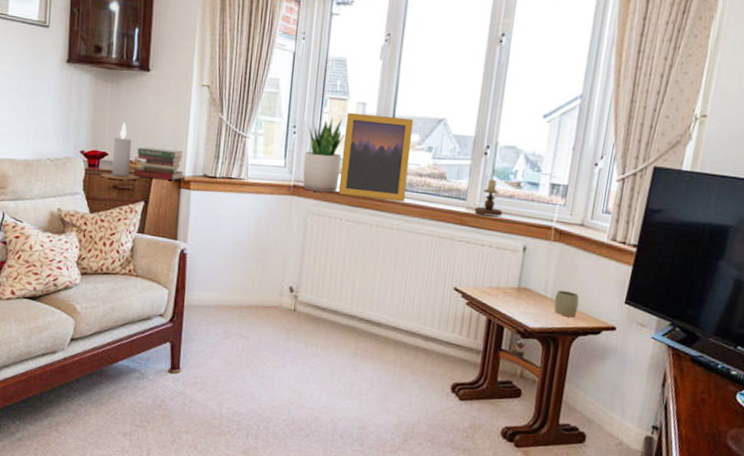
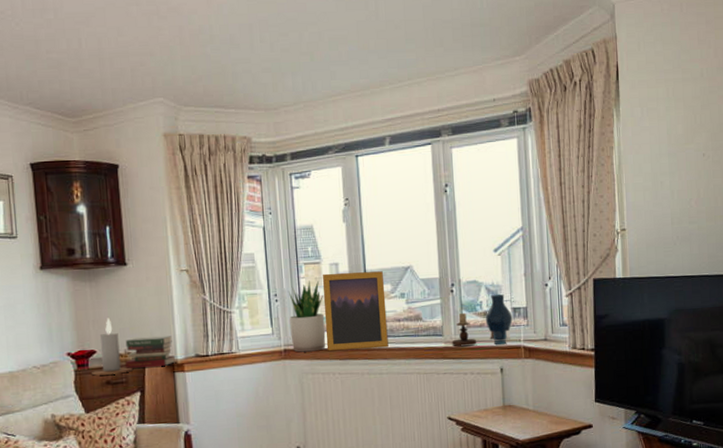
vase: none [516,165,550,221] -> present [485,294,513,344]
mug: present [554,290,580,318] -> none [536,400,558,424]

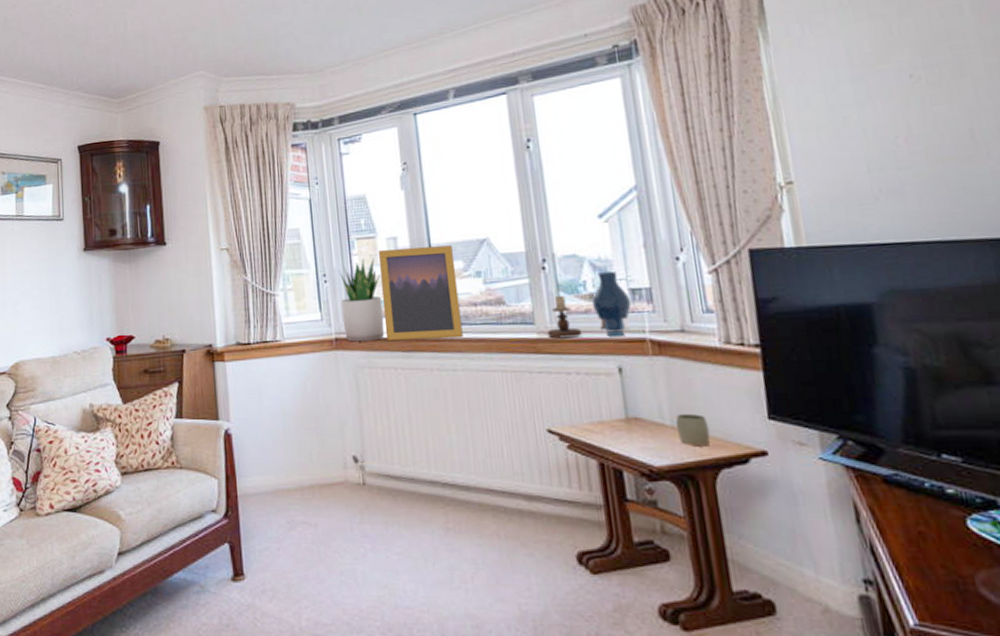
candle: present [91,318,133,376] -> none [129,301,171,363]
books: present [125,336,175,368] -> none [164,321,214,356]
mug: none [536,400,558,424] -> present [675,413,711,447]

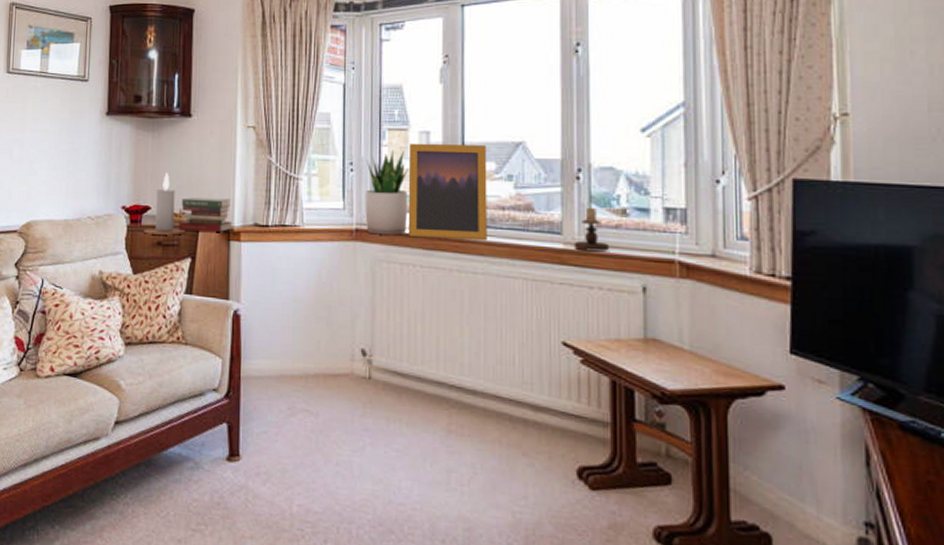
candle: none [129,301,171,363] -> present [143,172,186,235]
books: none [164,321,214,356] -> present [179,197,231,232]
vase: present [591,271,632,336] -> none [623,188,664,255]
mug: present [675,413,711,447] -> none [694,339,728,375]

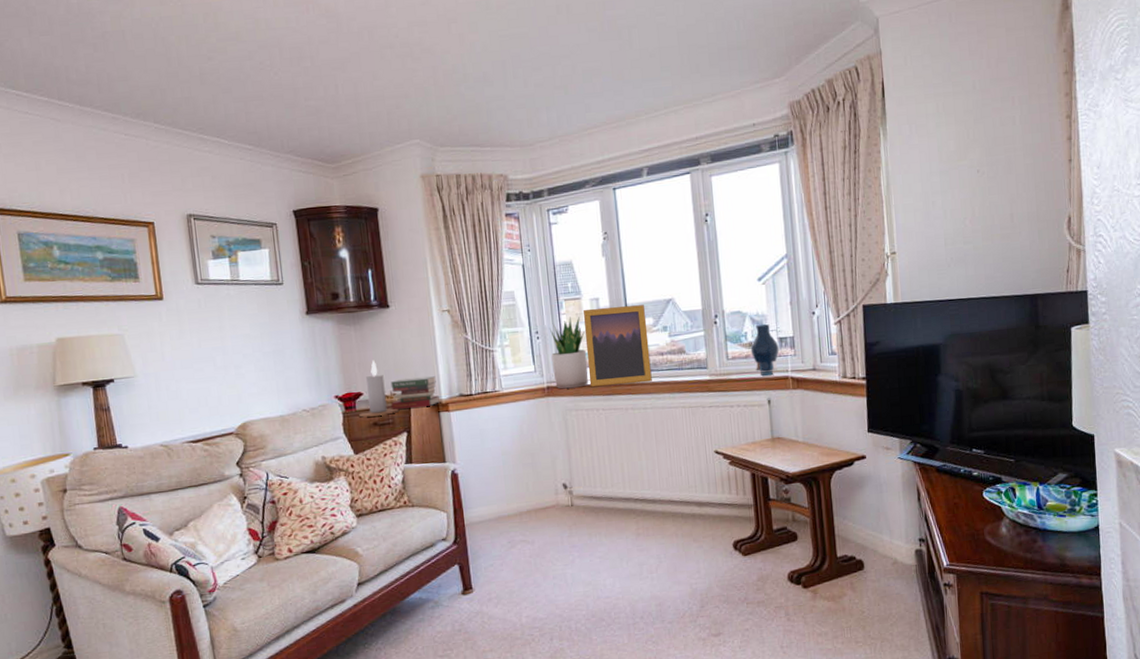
candlestick: present [574,207,610,252] -> none [717,344,743,379]
vase: none [623,188,664,255] -> present [750,324,779,376]

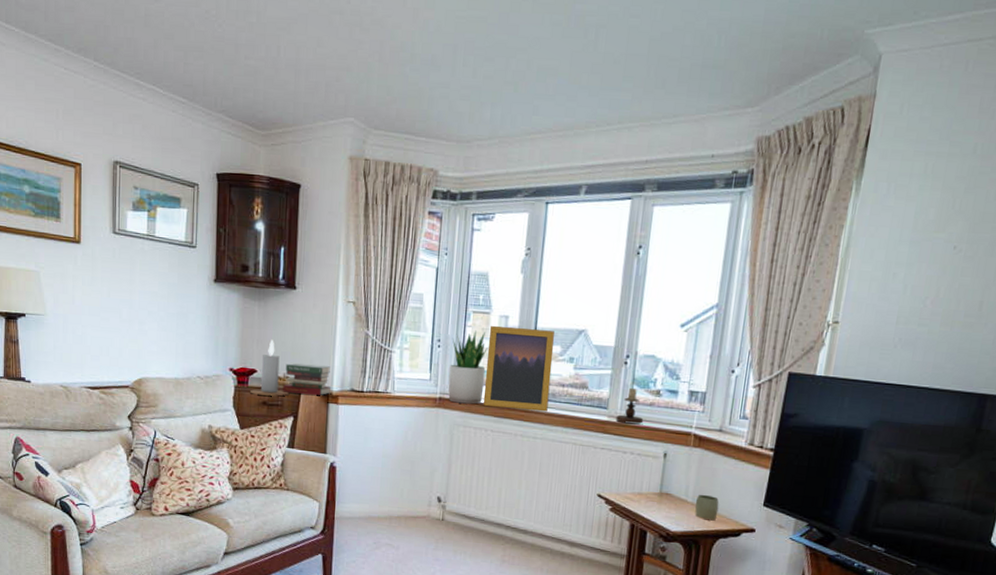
candlestick: none [717,344,743,379] -> present [615,387,644,425]
vase: present [750,324,779,376] -> none [656,374,688,428]
mug: none [806,431,829,456] -> present [694,494,720,521]

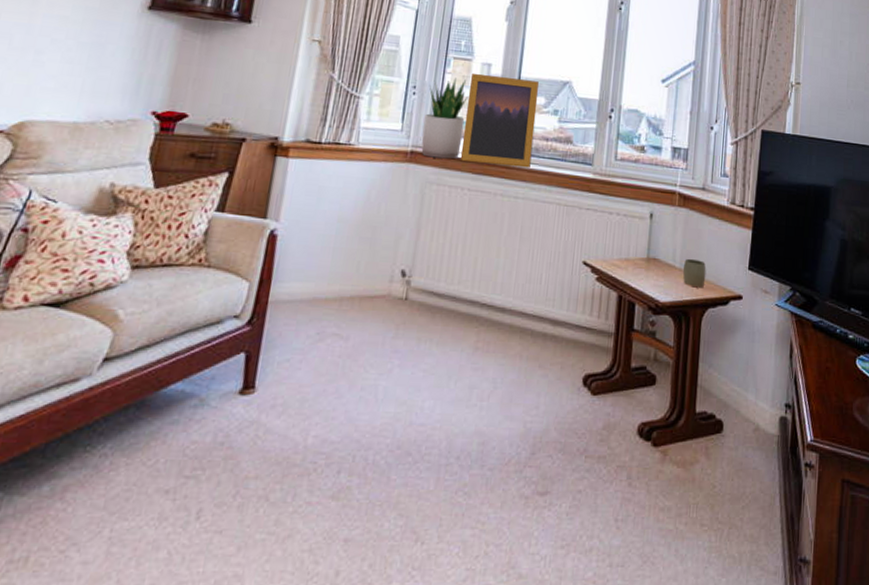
candle: present [249,339,289,397] -> none [174,78,227,147]
books: present [283,363,330,395] -> none [219,107,284,147]
candlestick: present [615,387,644,425] -> none [601,142,629,183]

